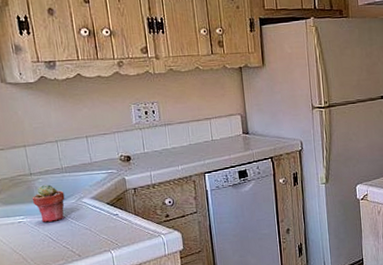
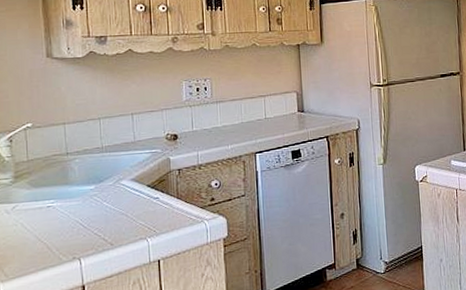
potted succulent: present [31,183,65,223] -> none [65,164,102,207]

